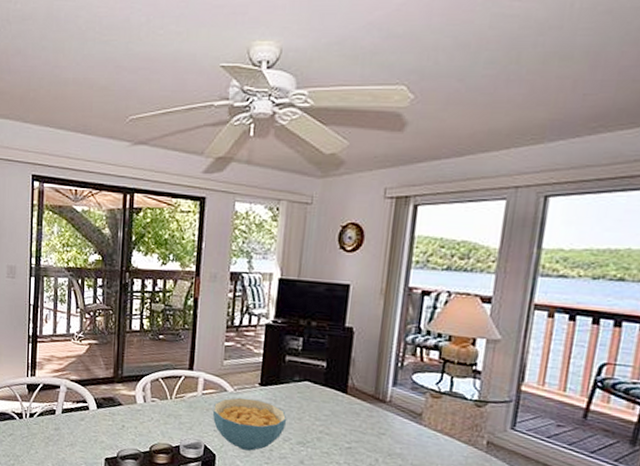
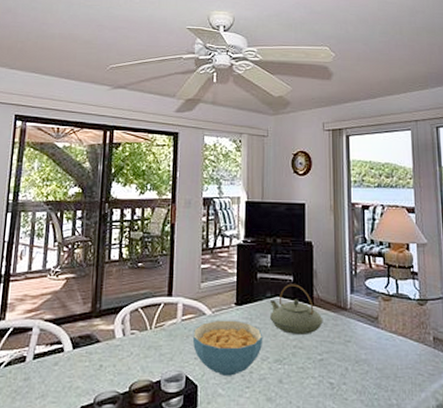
teapot: none [296,369,357,422] -> present [270,284,323,334]

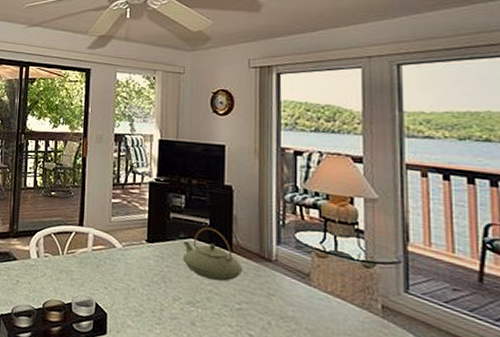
cereal bowl: present [192,320,263,376] -> none [102,254,176,310]

